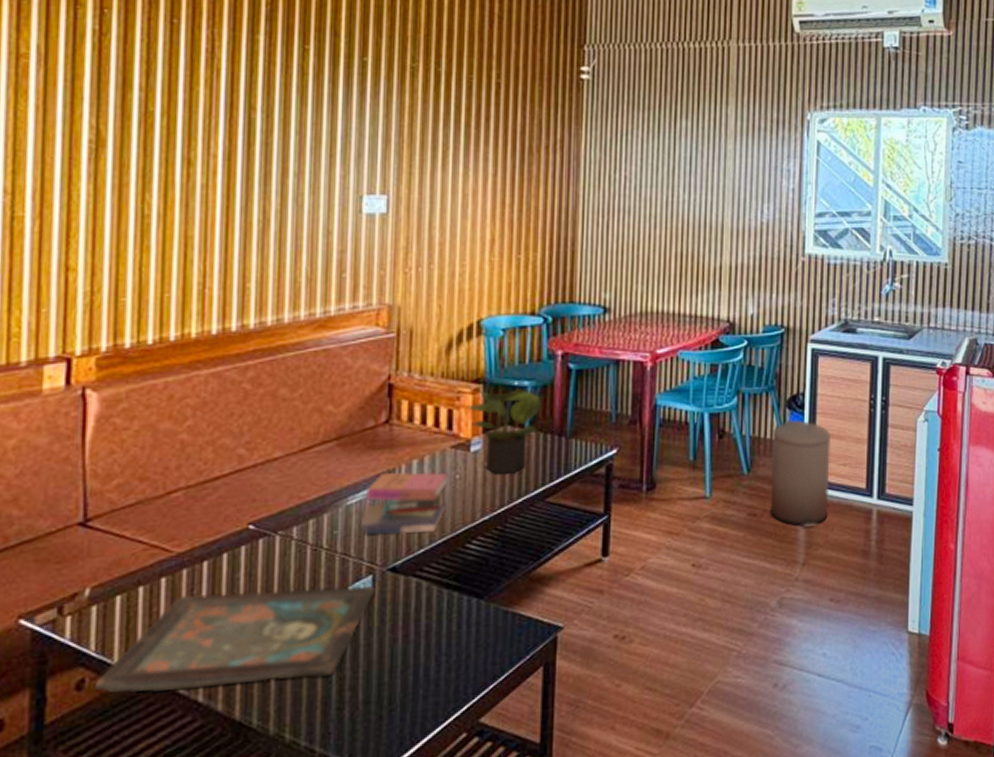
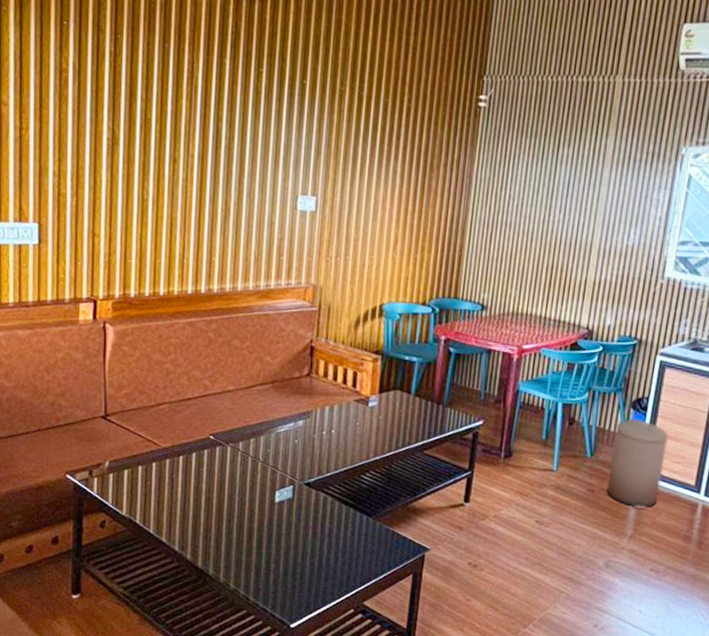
decorative tray: present [93,585,376,694] -> none [111,477,295,551]
books: present [360,471,448,535] -> none [286,412,351,463]
potted plant: present [467,388,543,476] -> none [368,359,427,429]

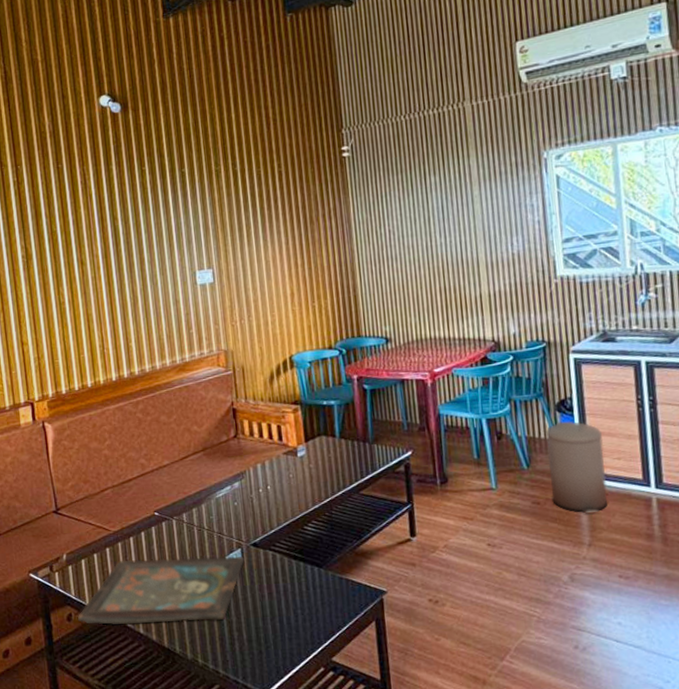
decorative tray: none [111,477,295,551] -> present [77,556,245,625]

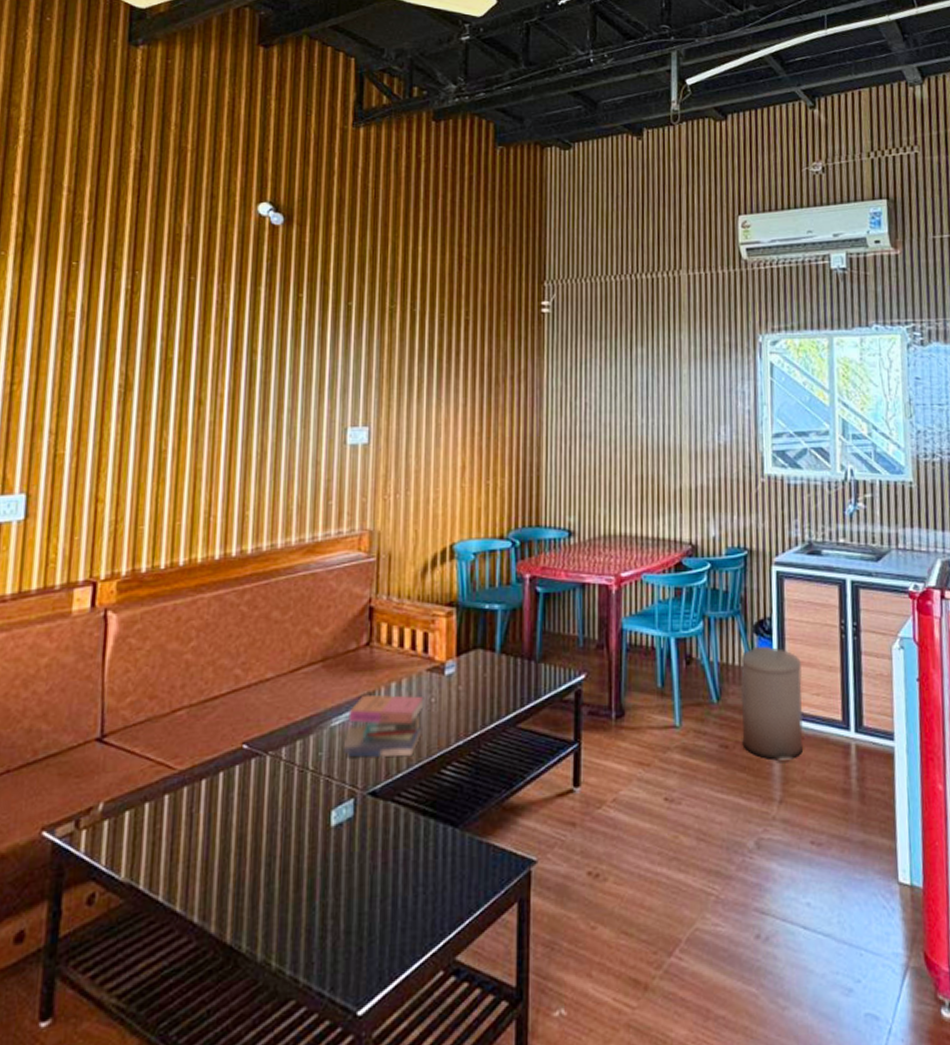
decorative tray: present [77,556,245,625] -> none [102,809,357,911]
books: none [227,473,285,519] -> present [342,694,424,758]

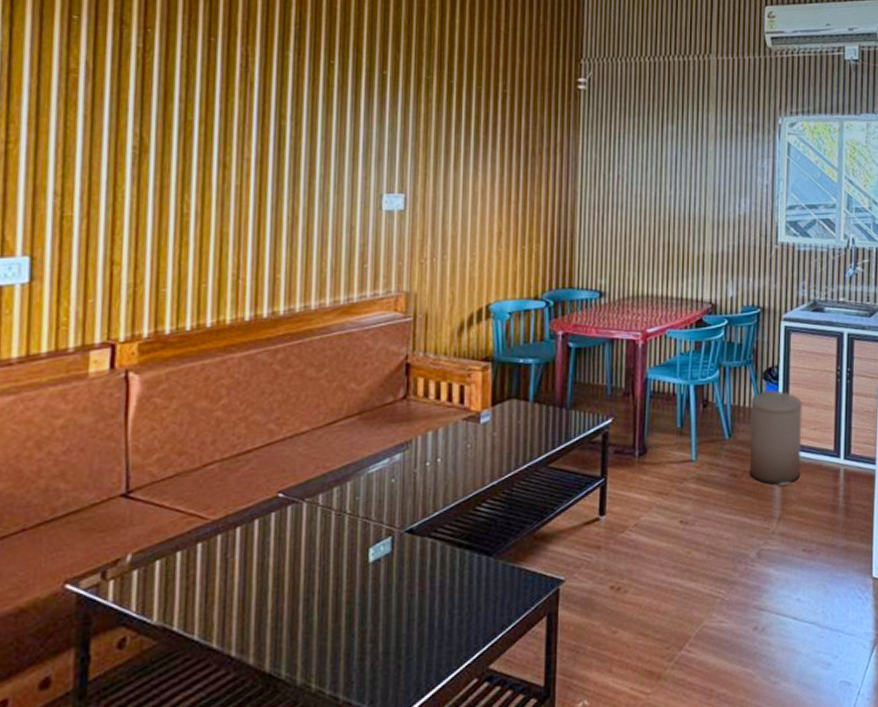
books: present [342,694,424,758] -> none [380,442,460,500]

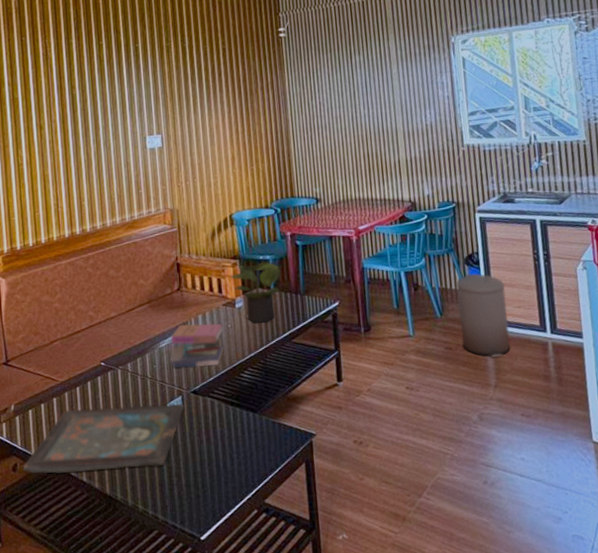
decorative tray: none [134,545,394,651] -> present [22,403,185,474]
books: none [380,442,460,500] -> present [169,323,224,368]
potted plant: none [477,365,545,445] -> present [230,260,282,324]

